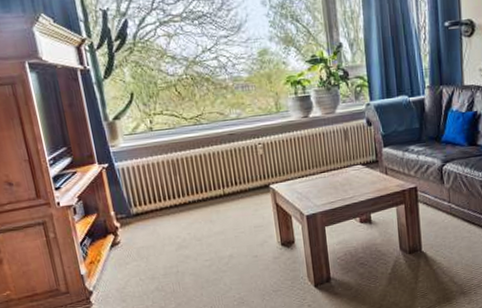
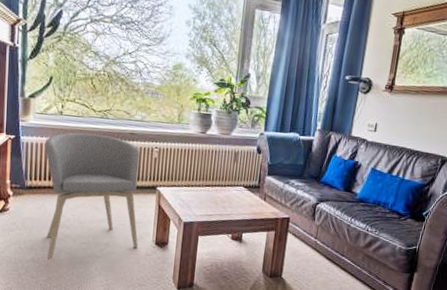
armchair: none [141,142,263,285] -> present [44,132,140,260]

